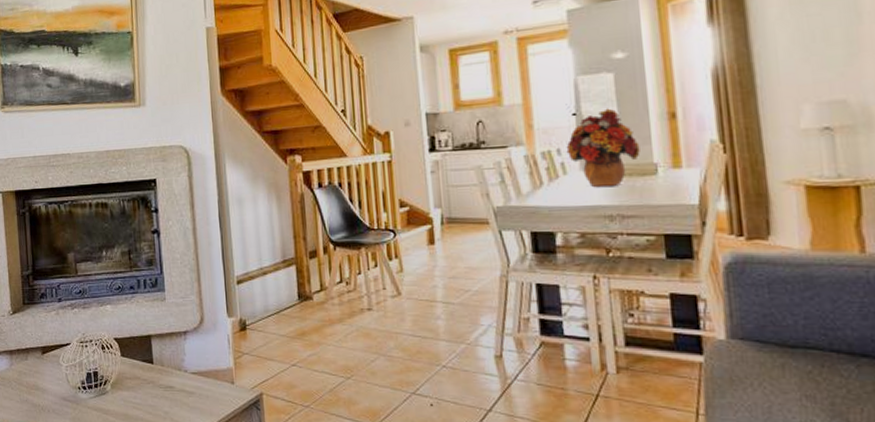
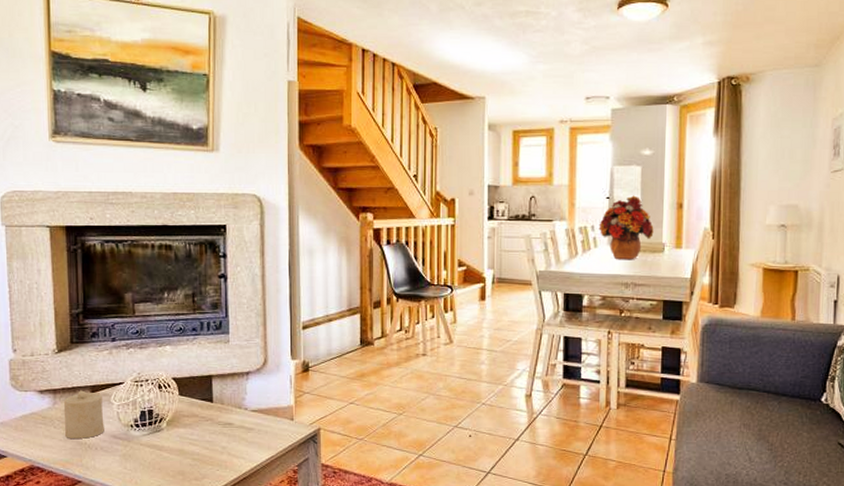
candle: none [19,351,55,401] -> present [63,390,104,439]

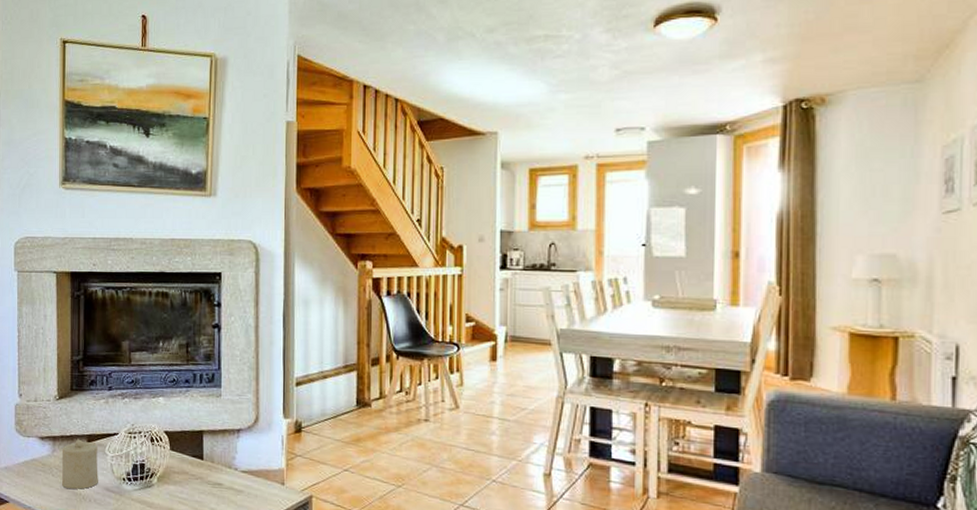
flower arrangement: present [599,195,654,260] -> none [632,242,702,319]

